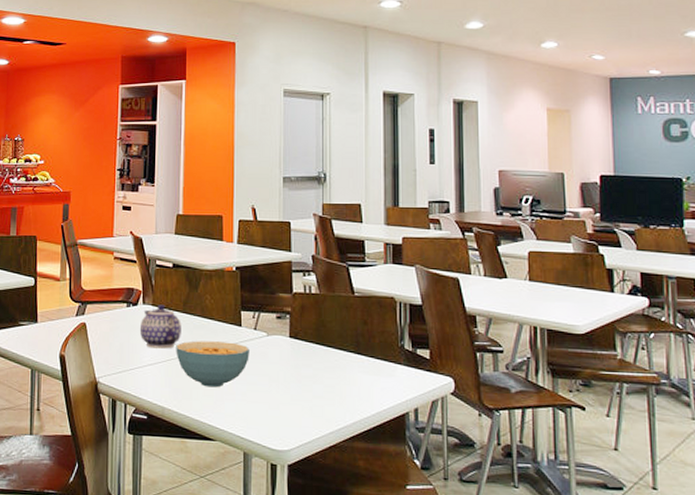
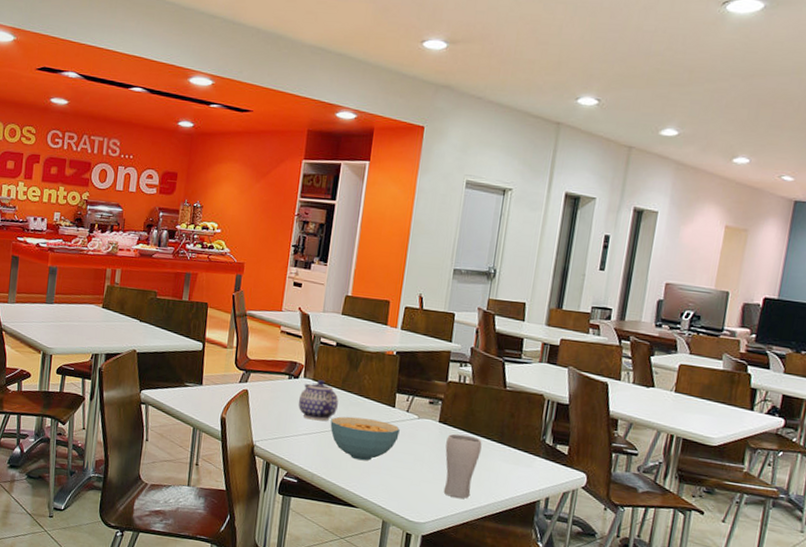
drinking glass: none [300,348,338,419] -> present [443,433,482,499]

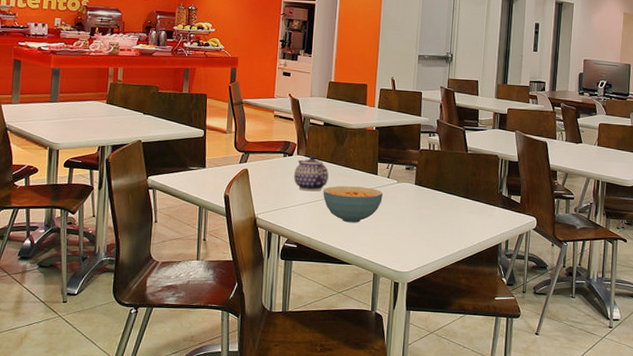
drinking glass: present [443,433,482,499] -> none [422,193,452,248]

